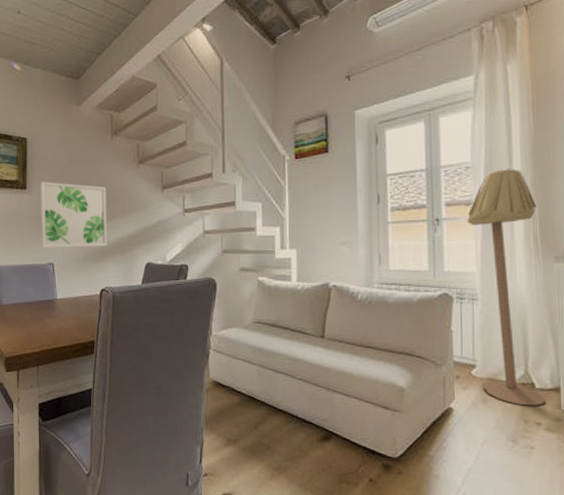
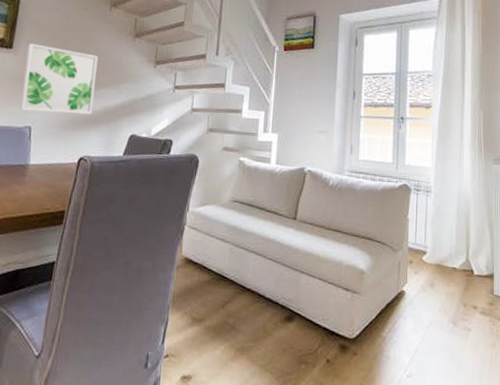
floor lamp: present [467,169,546,406] -> none [426,80,482,291]

